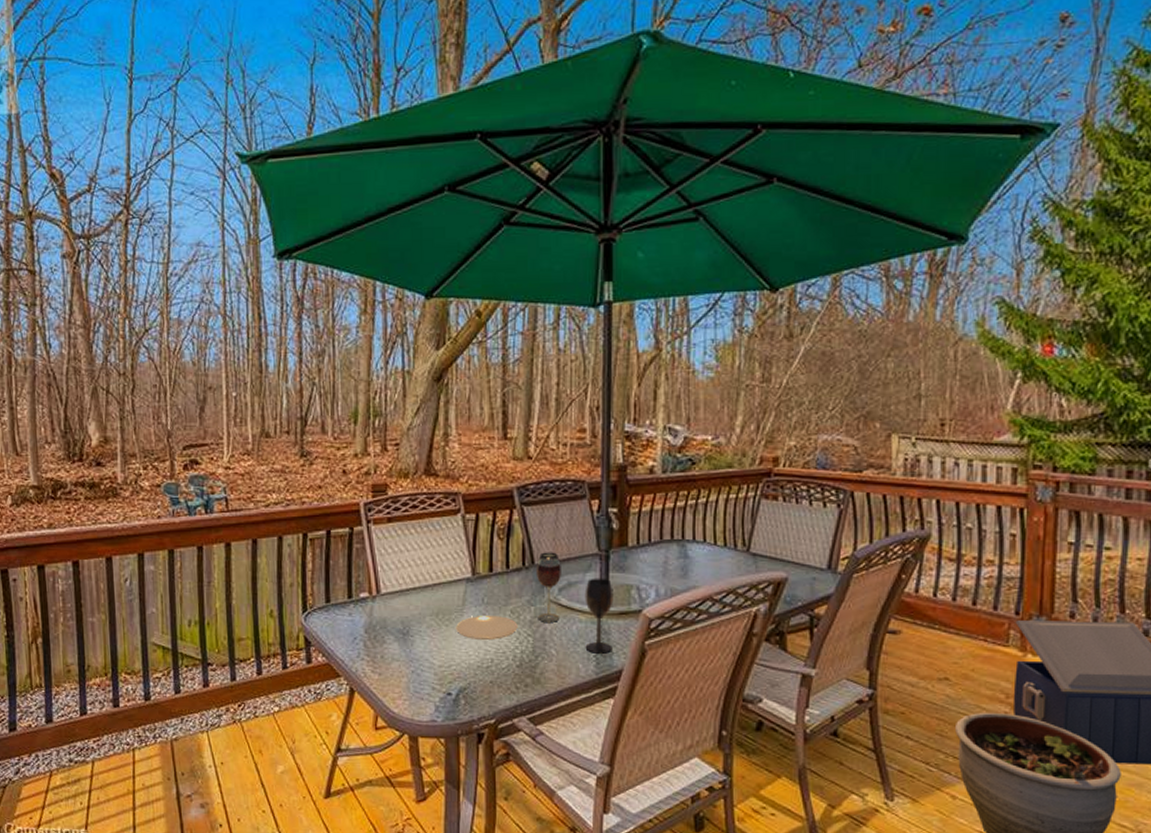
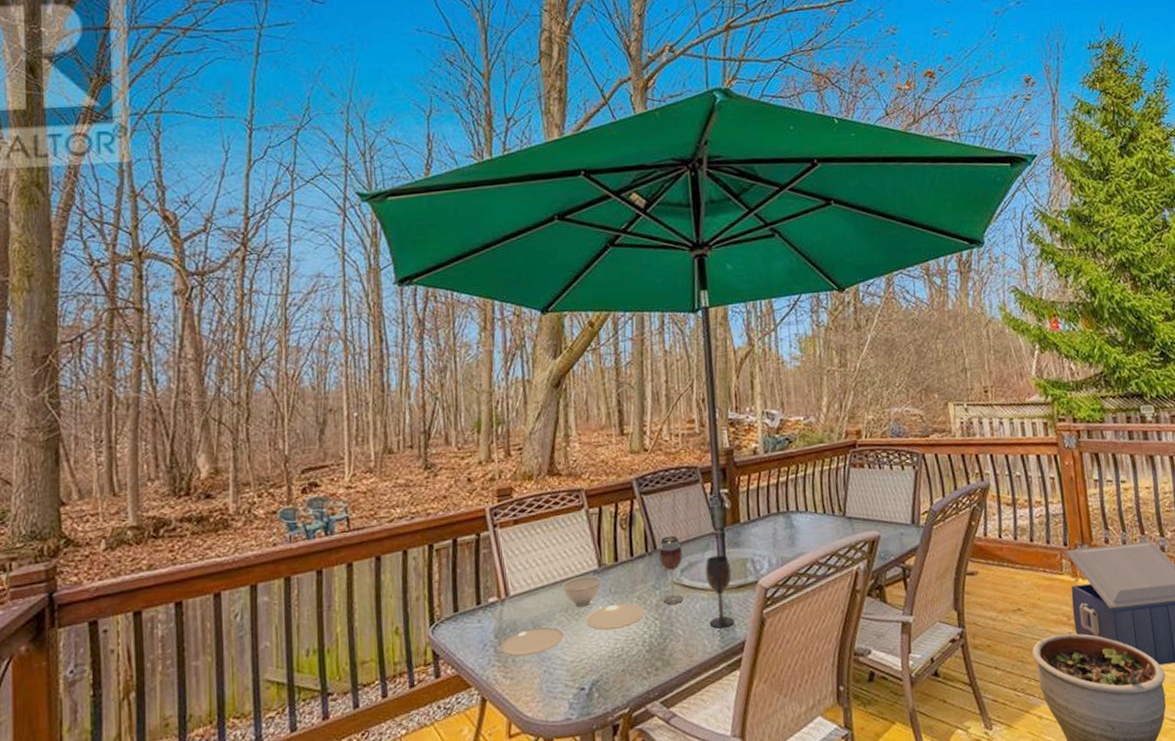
plate: none [370,629,433,655] -> present [500,627,564,657]
bowl: none [434,584,474,614] -> present [563,576,601,608]

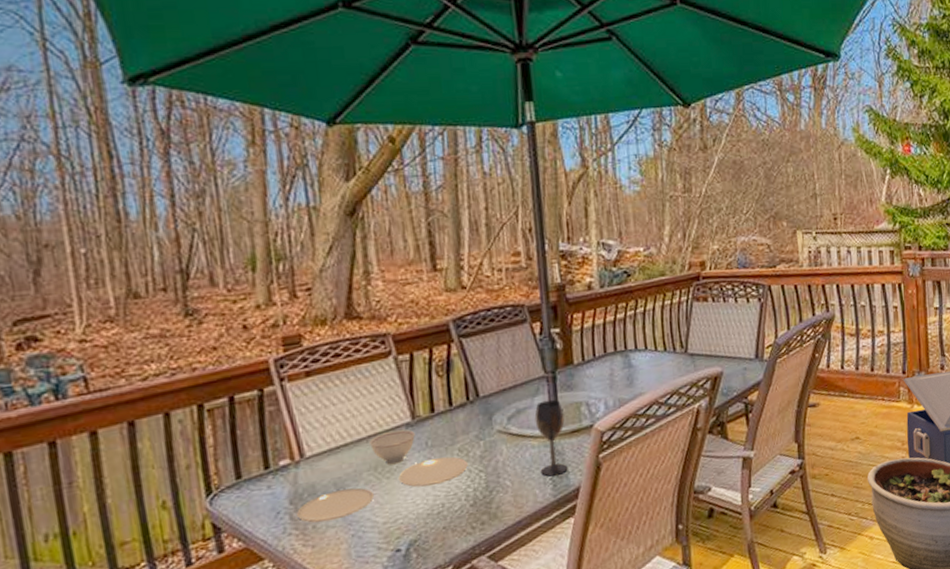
wineglass: present [658,536,683,604] -> none [481,381,511,455]

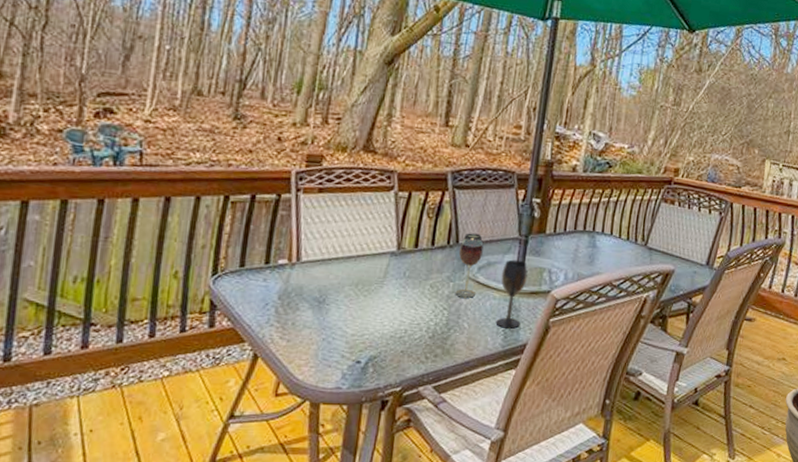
plate: present [297,487,374,523] -> none [282,296,350,322]
bowl: present [370,429,415,465] -> none [357,256,397,286]
plate: present [399,456,468,487] -> none [374,287,436,312]
wineglass: none [481,381,511,455] -> present [455,233,484,298]

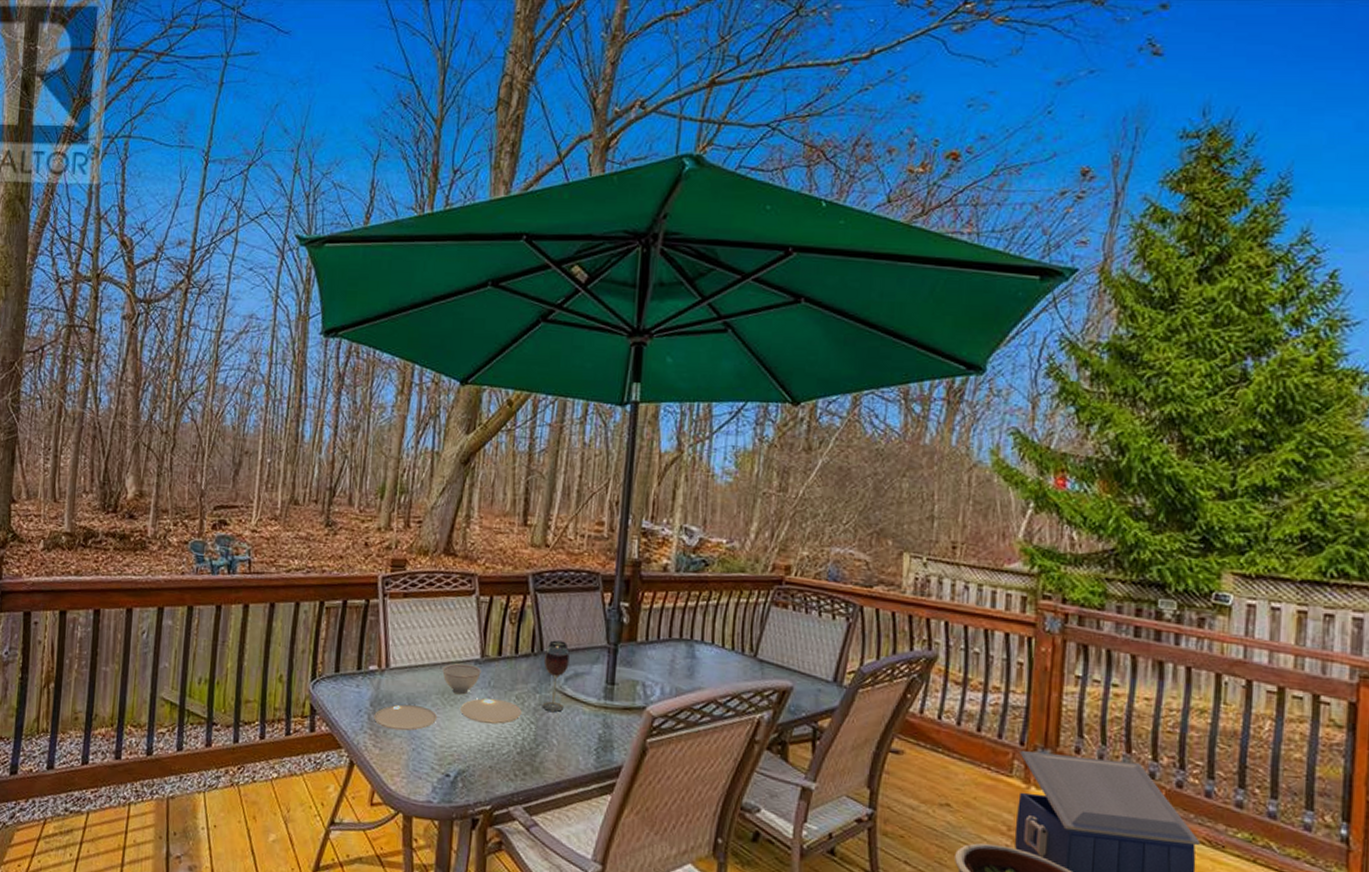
plate: none [282,296,350,322] -> present [374,704,437,731]
bowl: none [357,256,397,286] -> present [442,663,481,695]
plate: none [374,287,436,312] -> present [460,698,522,724]
wine glass: present [495,259,528,329] -> none [587,670,619,748]

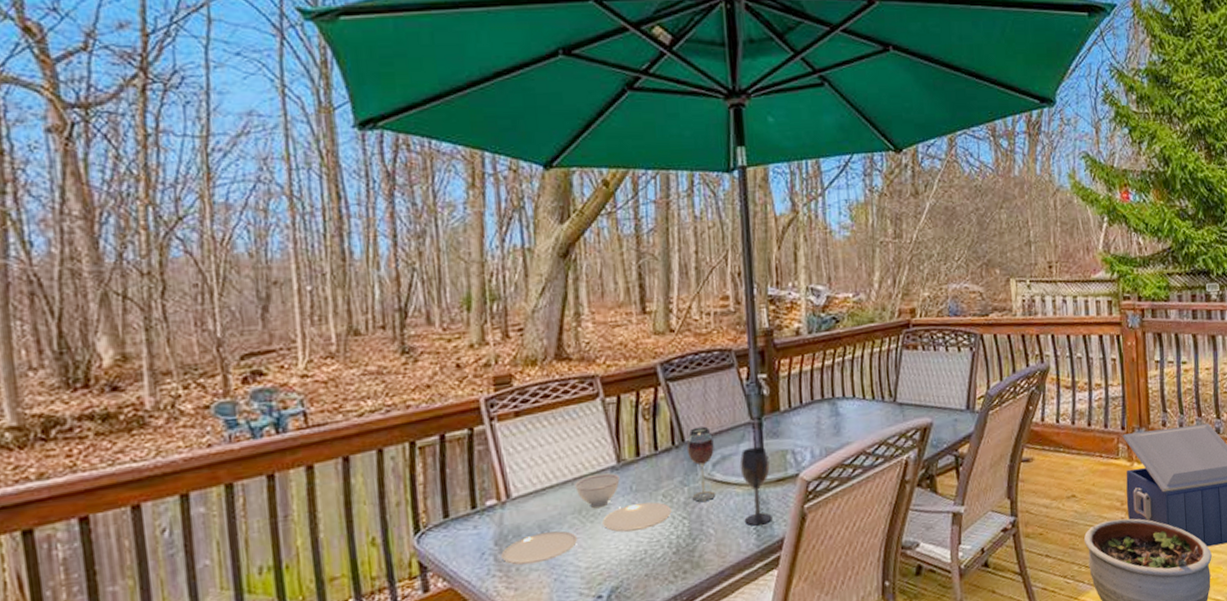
wine glass: none [587,670,619,748] -> present [739,446,772,526]

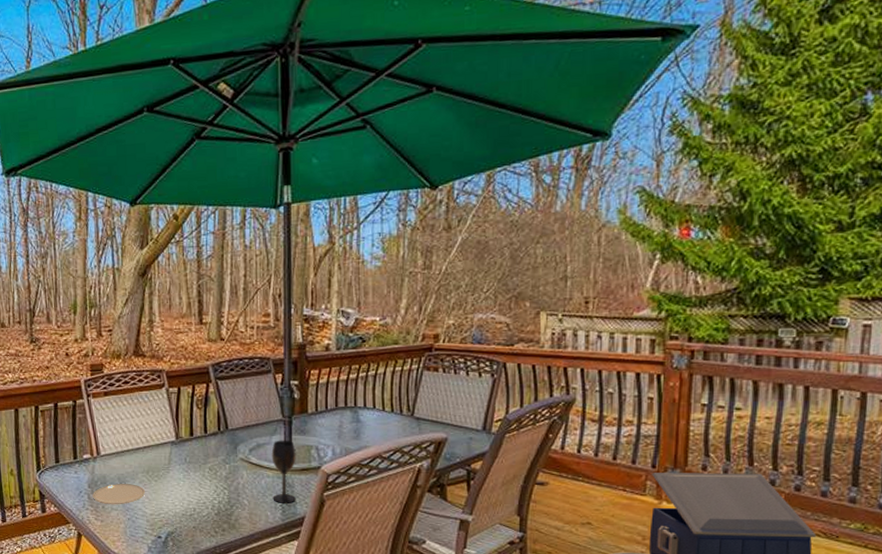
bowl: present [575,473,620,509] -> none [145,446,178,471]
plate: present [603,502,672,533] -> none [164,472,215,492]
wineglass: present [686,426,715,502] -> none [229,419,251,478]

